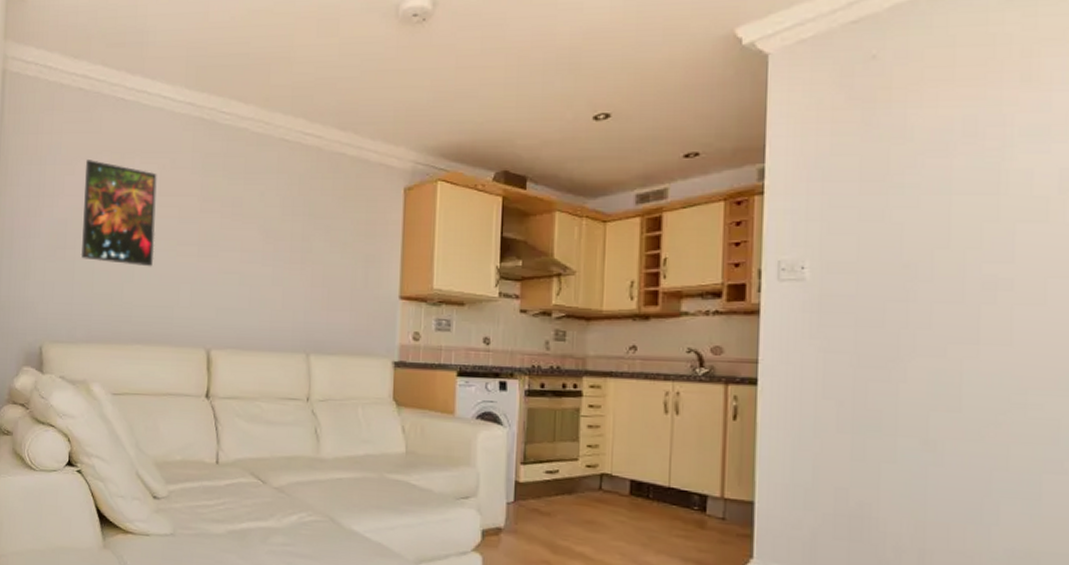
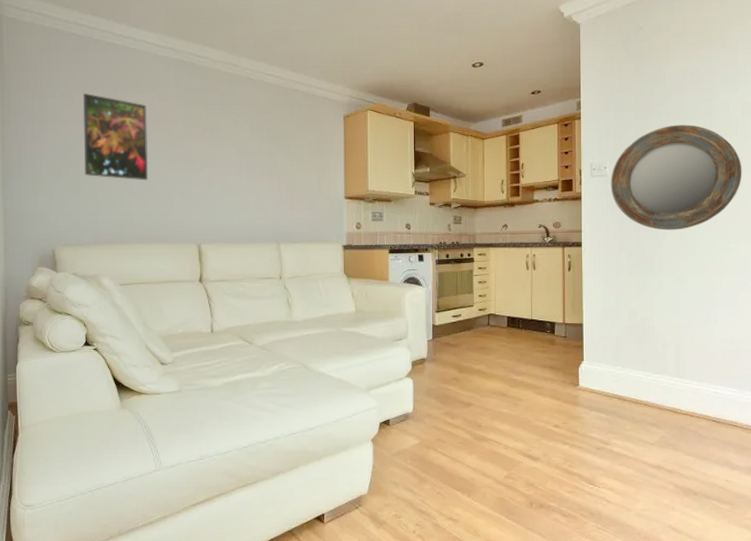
home mirror: none [810,204,1056,369] -> present [610,124,742,230]

